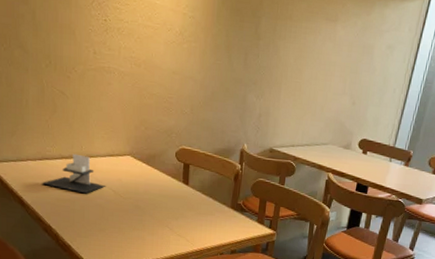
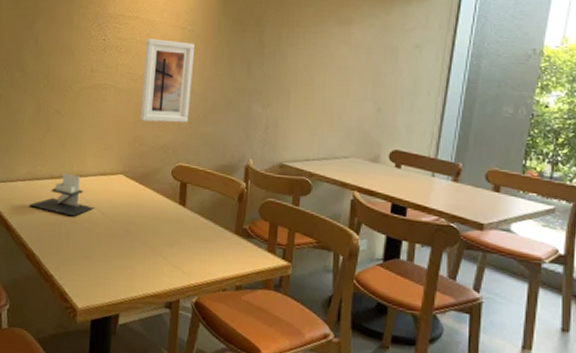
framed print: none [144,22,195,109] -> present [140,39,195,123]

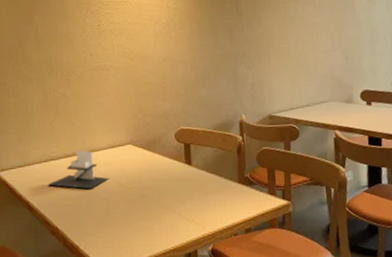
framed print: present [140,39,195,123] -> none [137,19,184,94]

